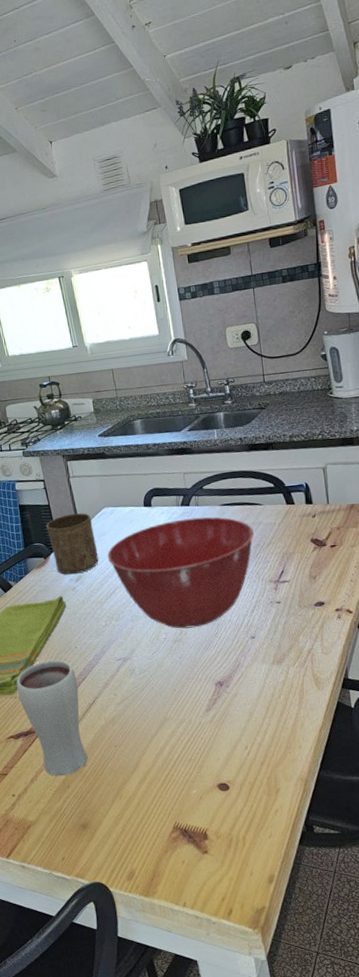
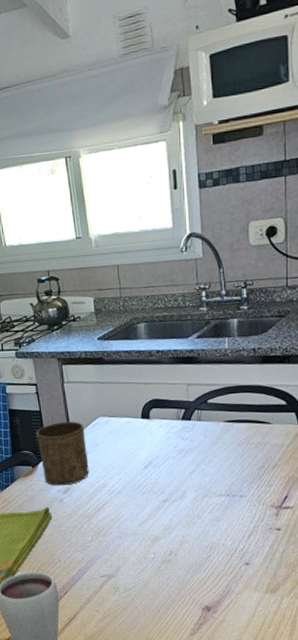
mixing bowl: present [107,517,254,629] -> none [98,433,259,549]

